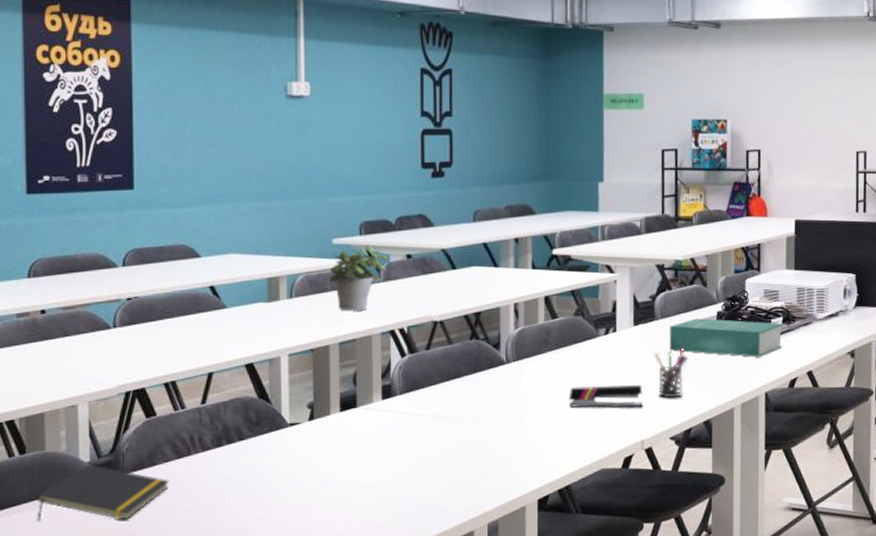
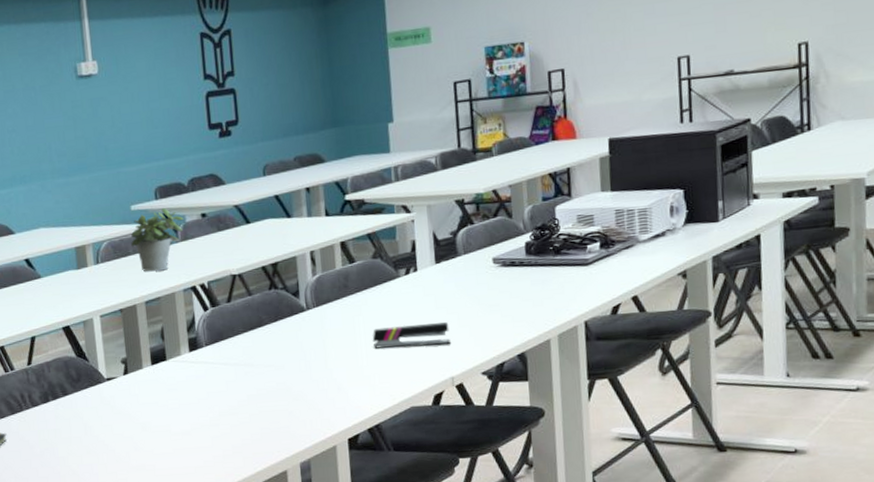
pen holder: present [654,348,688,398] -> none [459,282,496,334]
book: present [669,318,782,357] -> none [474,248,601,286]

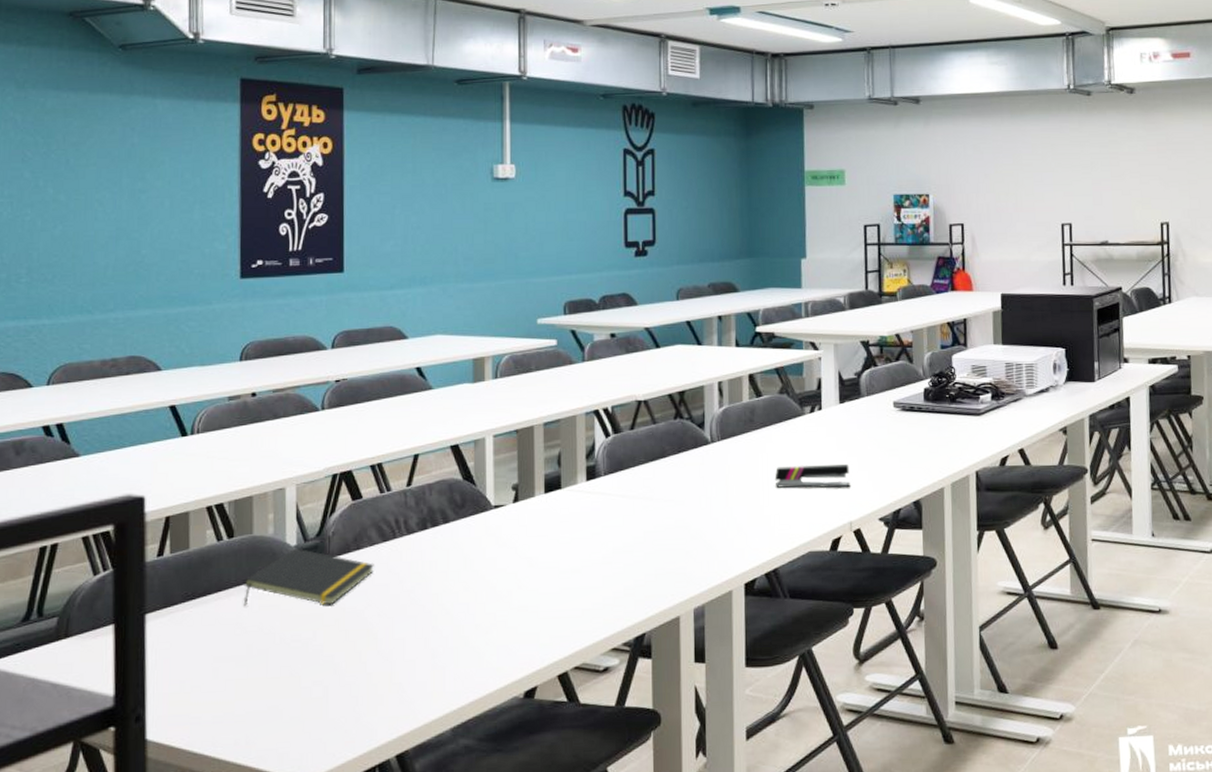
potted plant: present [131,208,184,272] -> none [534,324,592,391]

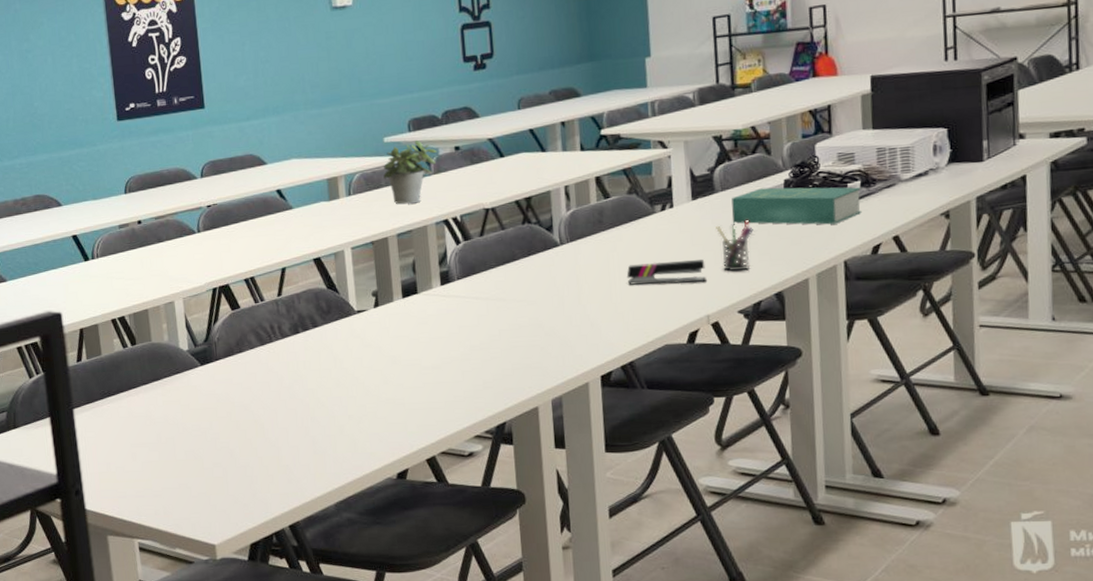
notepad: present [243,548,374,606] -> none [148,352,256,401]
potted plant: none [534,324,592,391] -> present [383,140,437,204]
pen holder: none [861,425,895,478] -> present [716,219,753,272]
book: none [875,395,991,435] -> present [731,187,861,225]

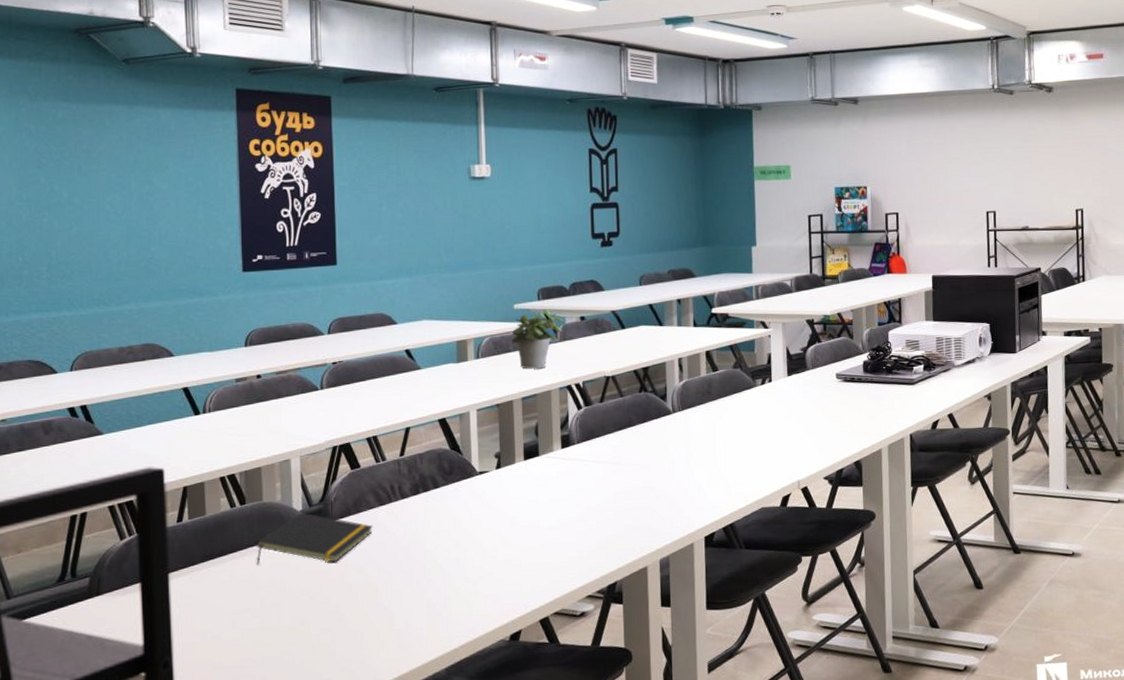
notepad: none [148,352,256,401] -> present [256,512,373,564]
stapler: present [626,260,706,285] -> none [730,430,798,452]
pen holder: present [716,219,753,272] -> none [807,395,838,442]
book: present [731,187,861,225] -> none [820,367,924,402]

